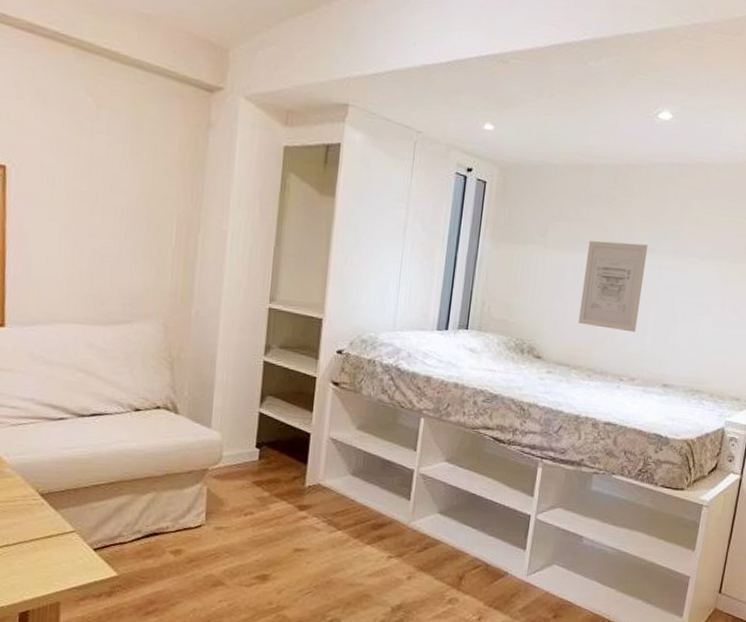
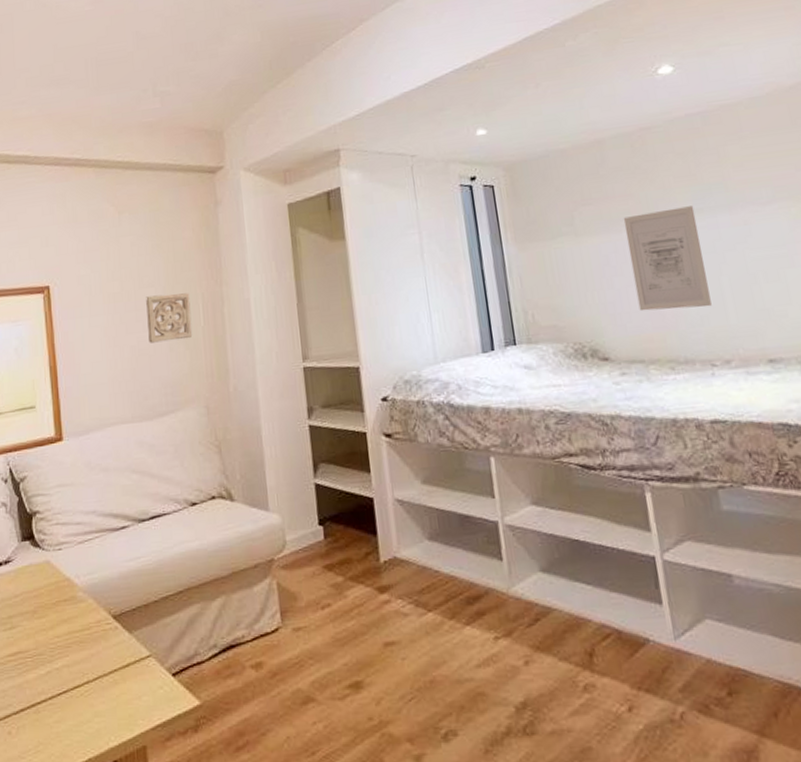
wall ornament: none [113,203,164,256] -> present [146,293,193,343]

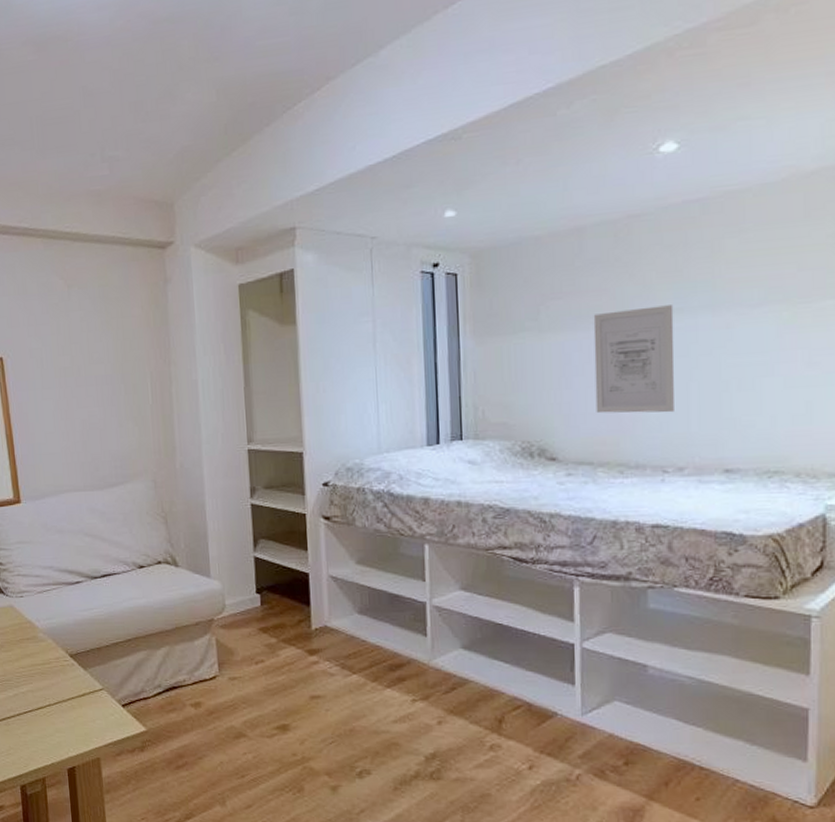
wall ornament: present [146,293,193,343] -> none [96,371,141,418]

